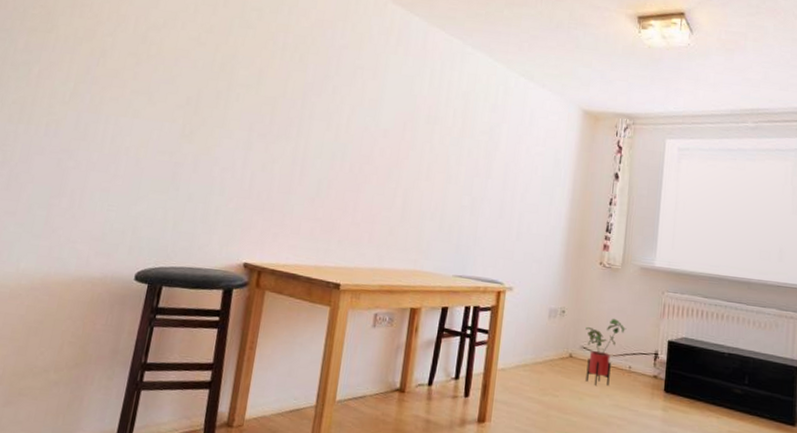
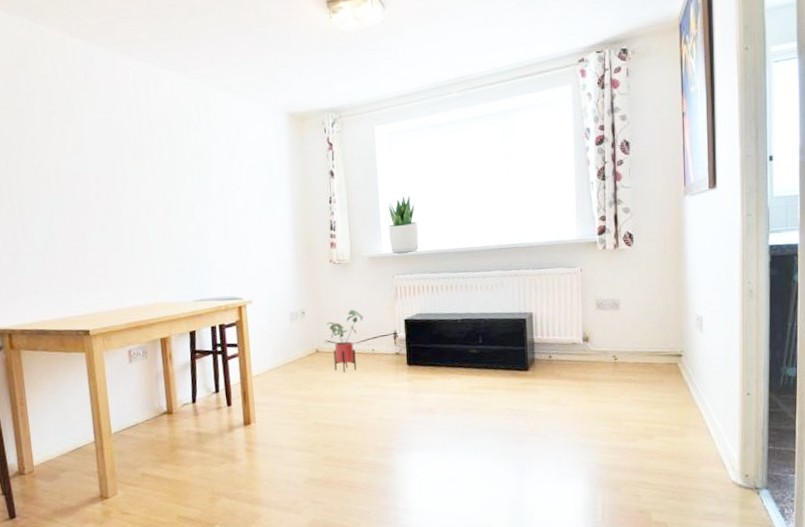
planter: none [664,212,696,271] -> present [388,195,419,254]

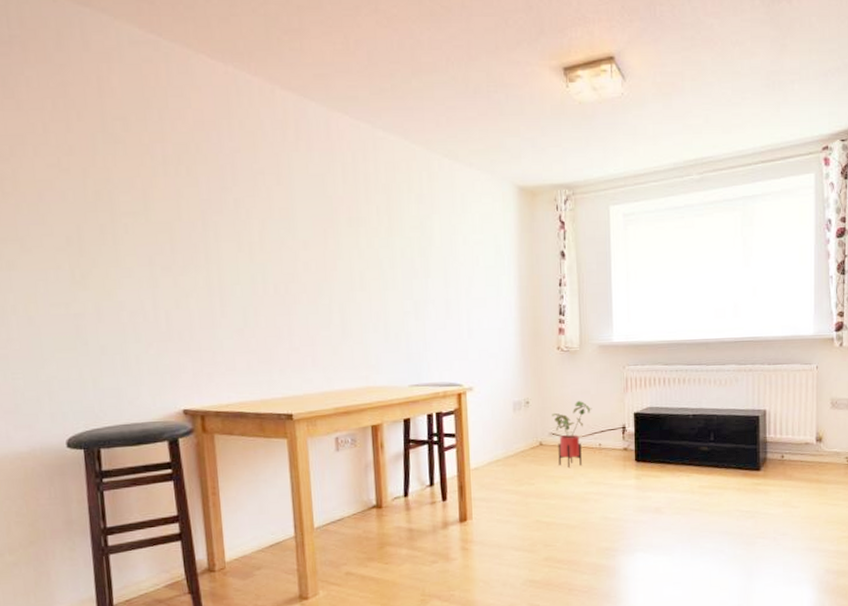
planter: present [388,195,419,254] -> none [620,281,651,343]

